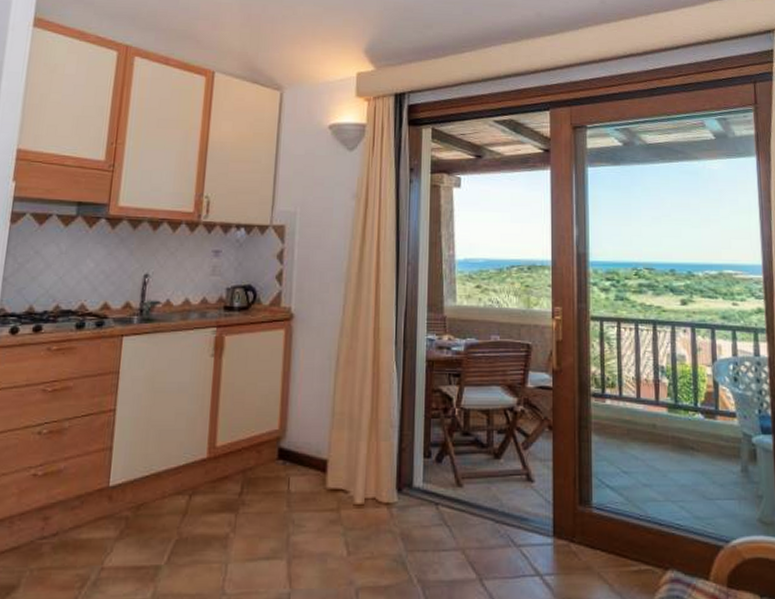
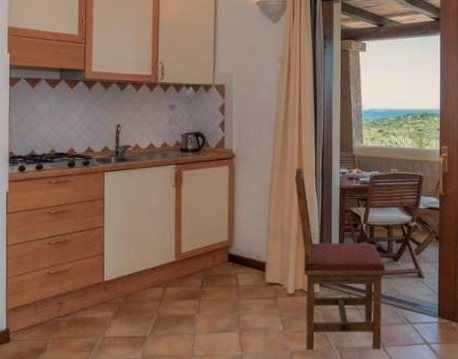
dining chair: none [369,333,485,586] -> present [295,168,386,351]

